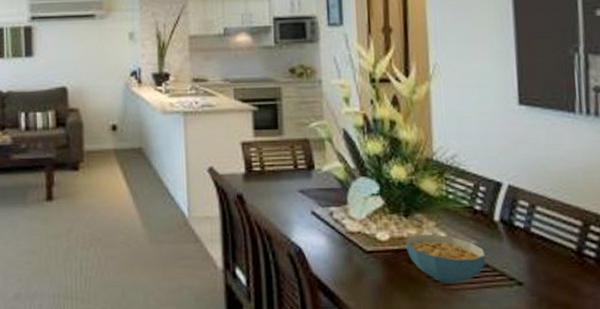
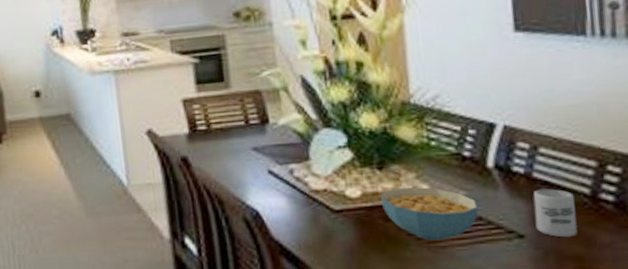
cup: none [530,242,566,287] -> present [533,188,578,238]

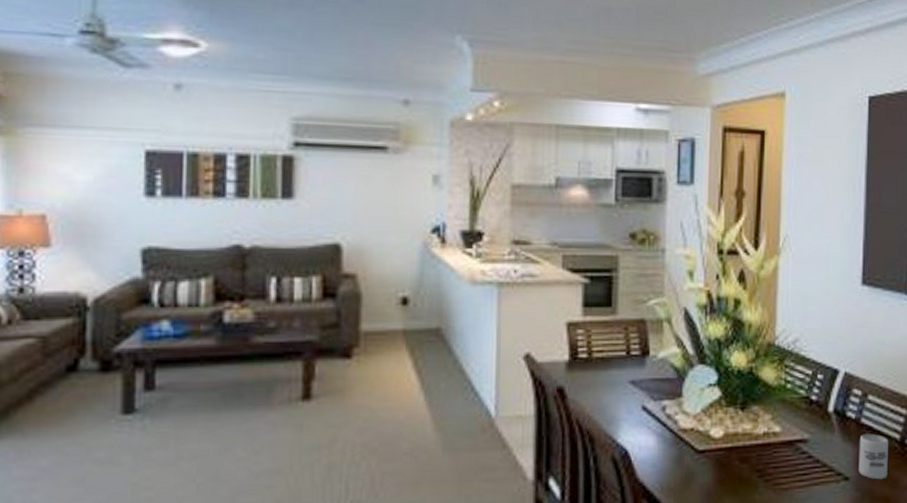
cereal bowl: present [380,186,478,241] -> none [739,428,817,483]

